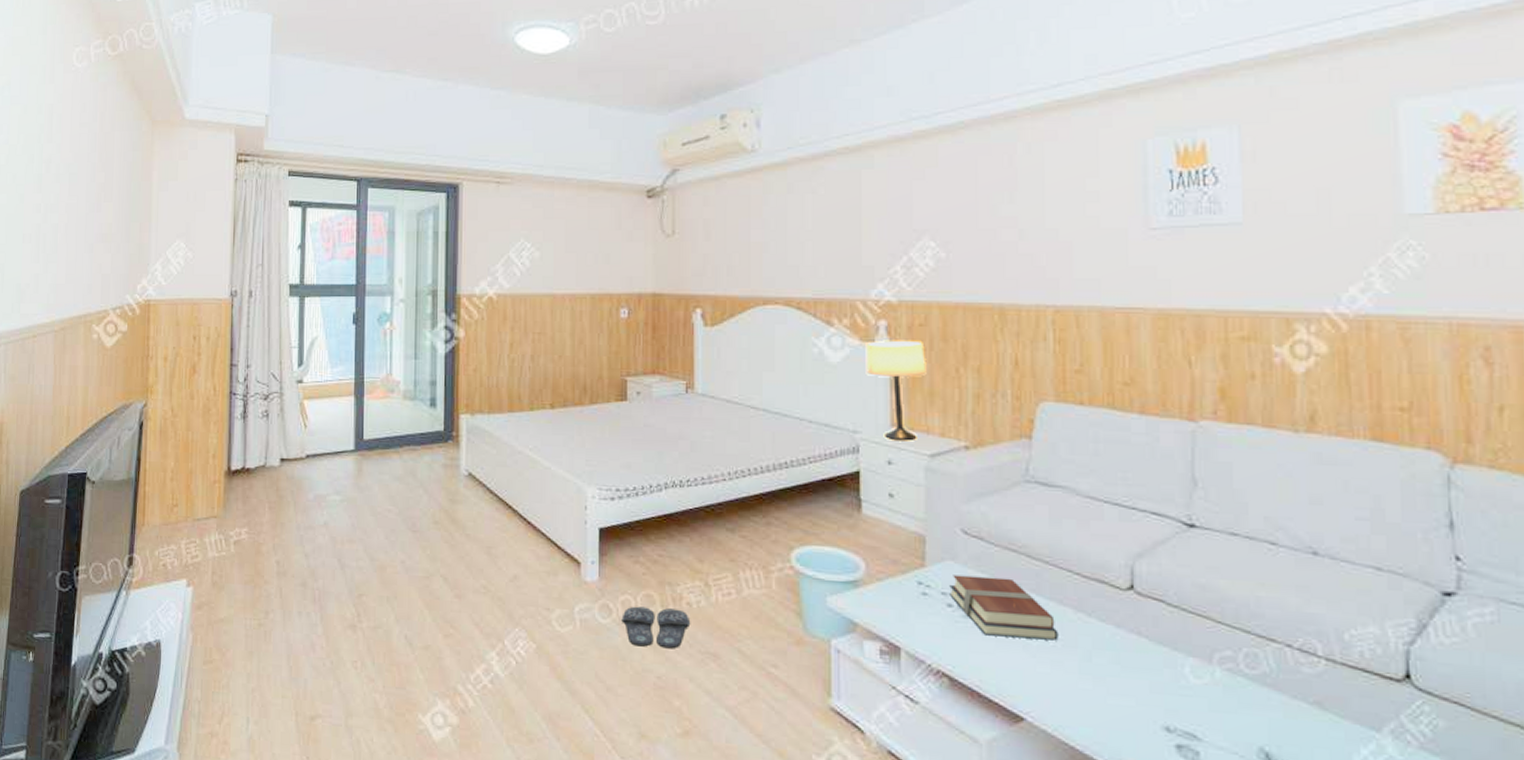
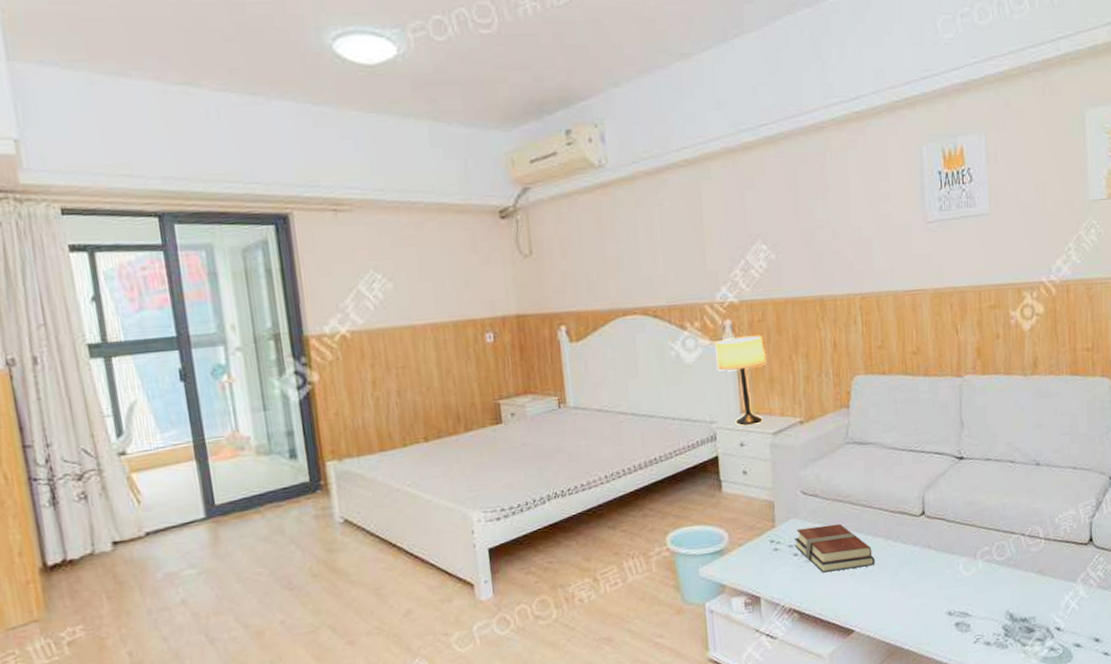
slippers: present [621,606,691,649] -> none [519,607,584,649]

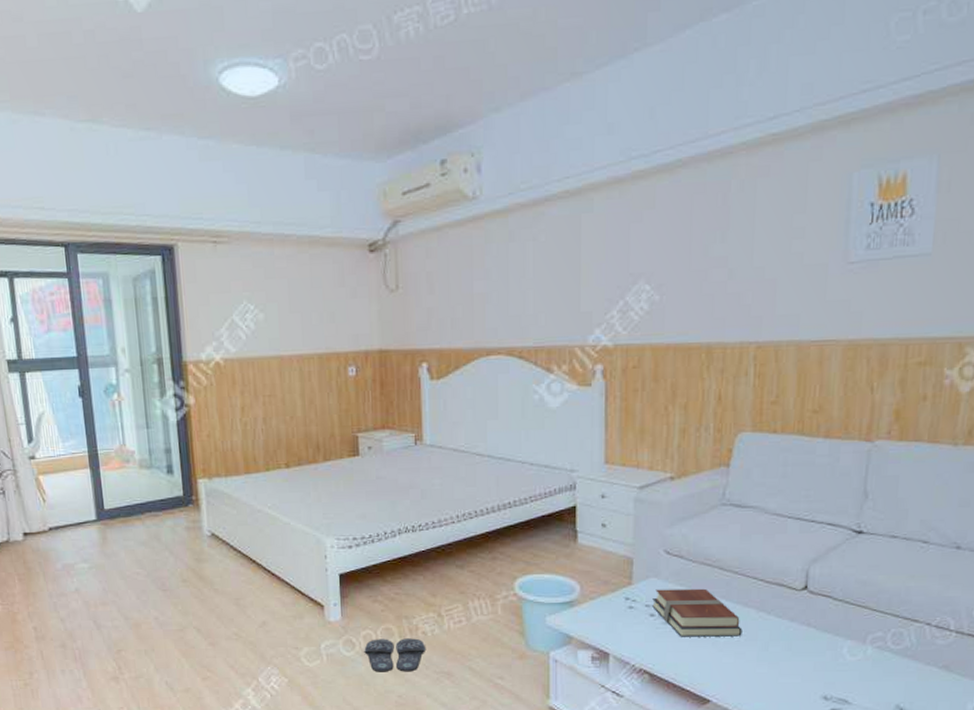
slippers: none [519,607,584,649] -> present [364,638,426,672]
table lamp: present [716,336,766,425] -> none [584,382,638,477]

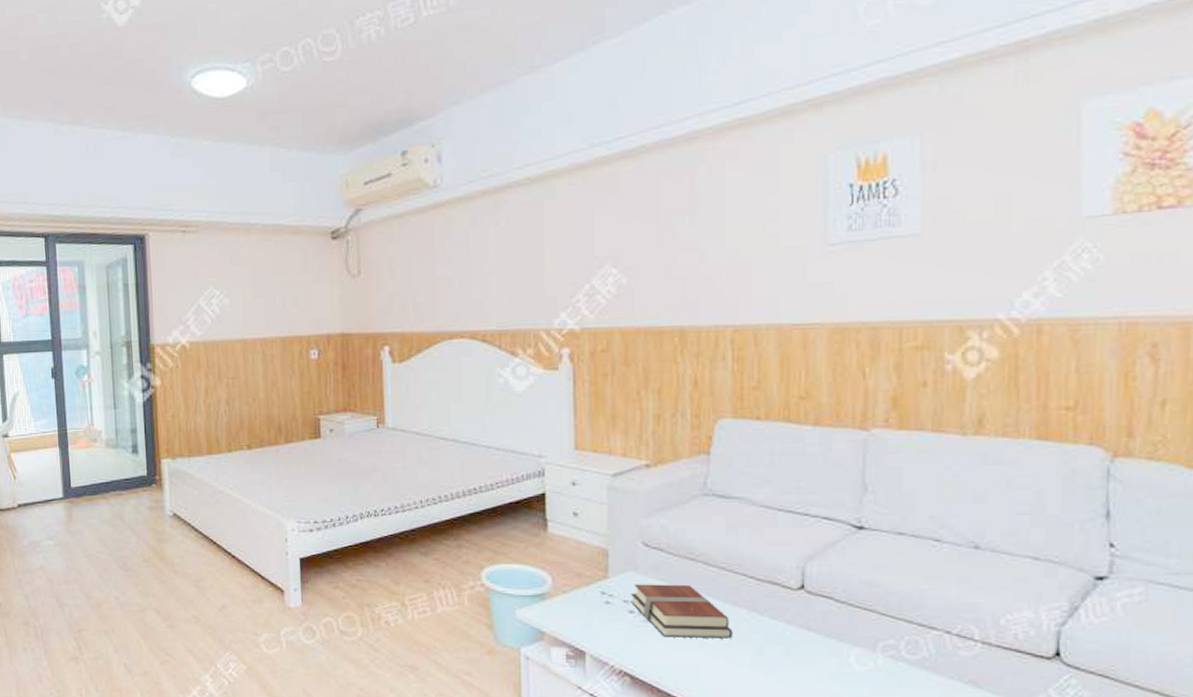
slippers: present [364,638,426,672] -> none [325,627,390,664]

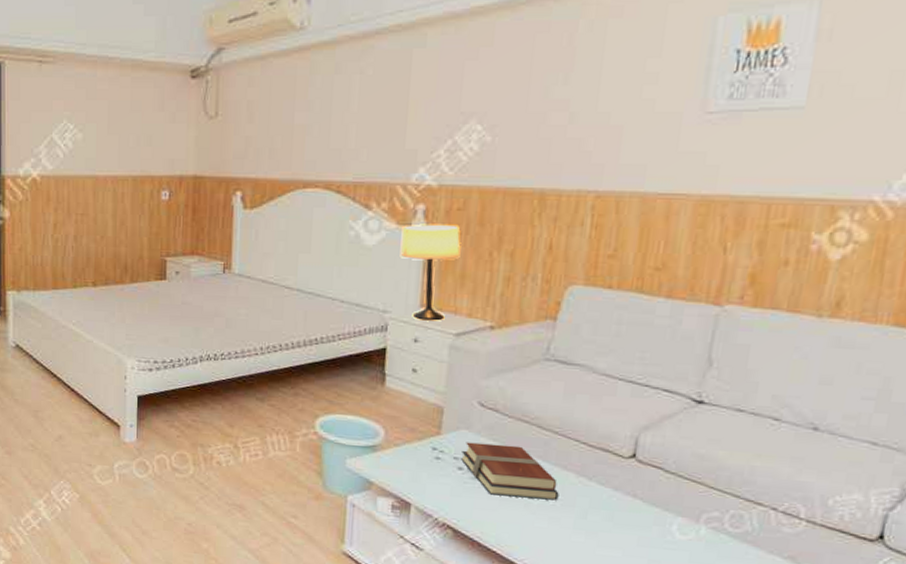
table lamp: none [551,366,609,463] -> present [401,224,460,321]

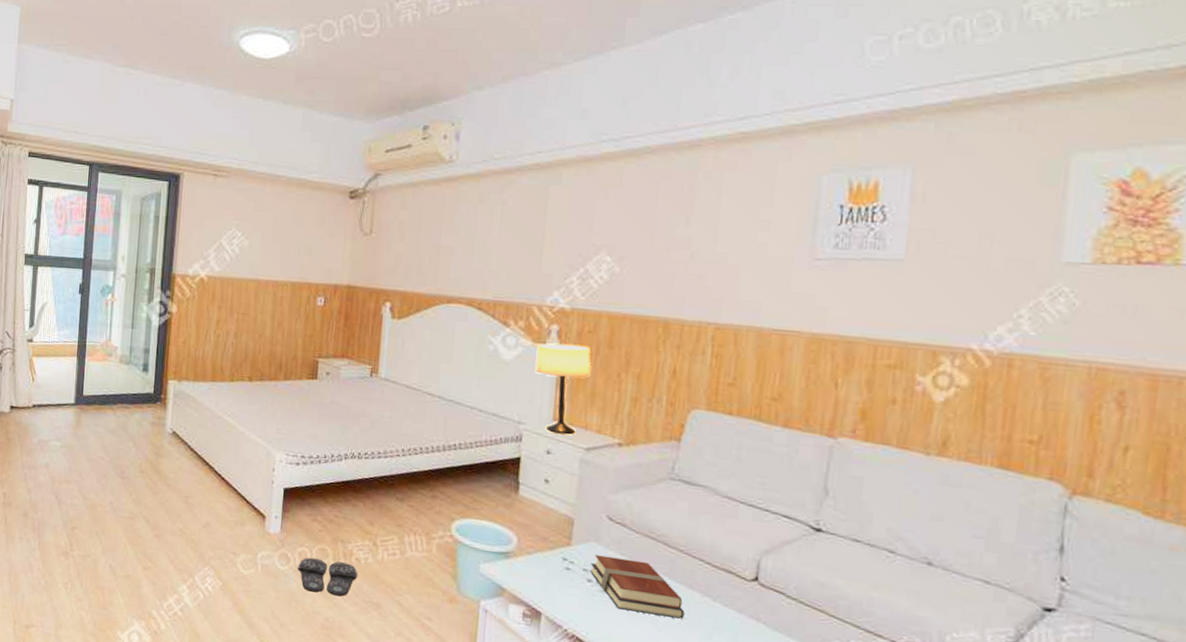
slippers: none [157,464,220,501] -> present [297,557,358,597]

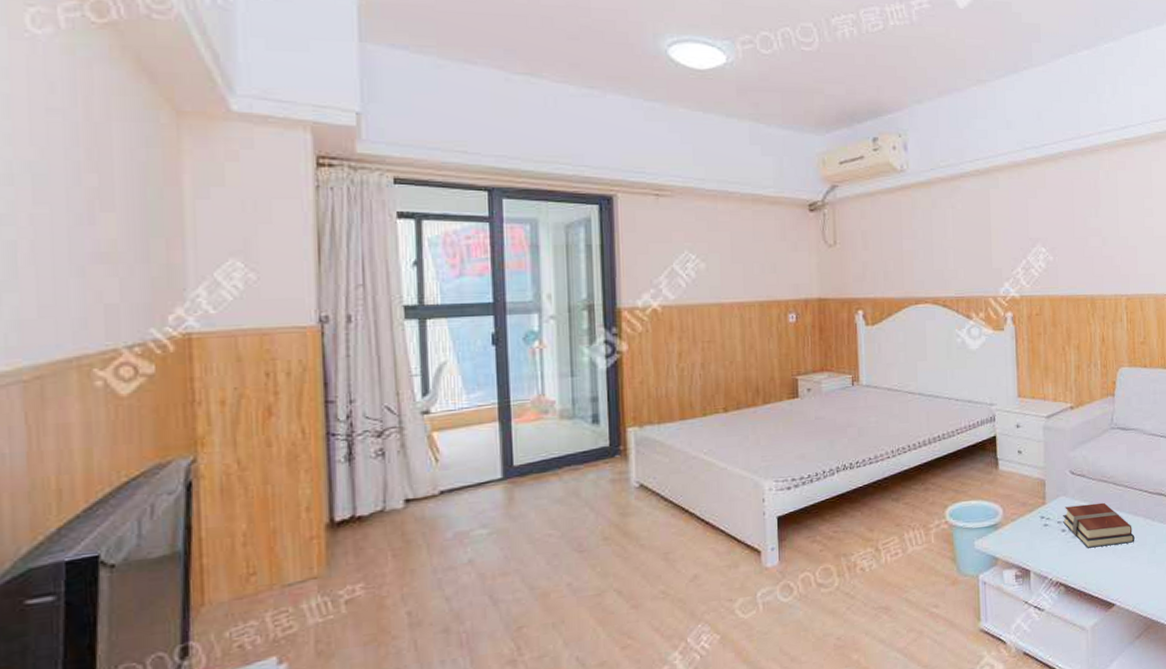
slippers: present [297,557,358,597] -> none [802,575,865,616]
table lamp: present [536,343,591,435] -> none [998,327,1042,408]

